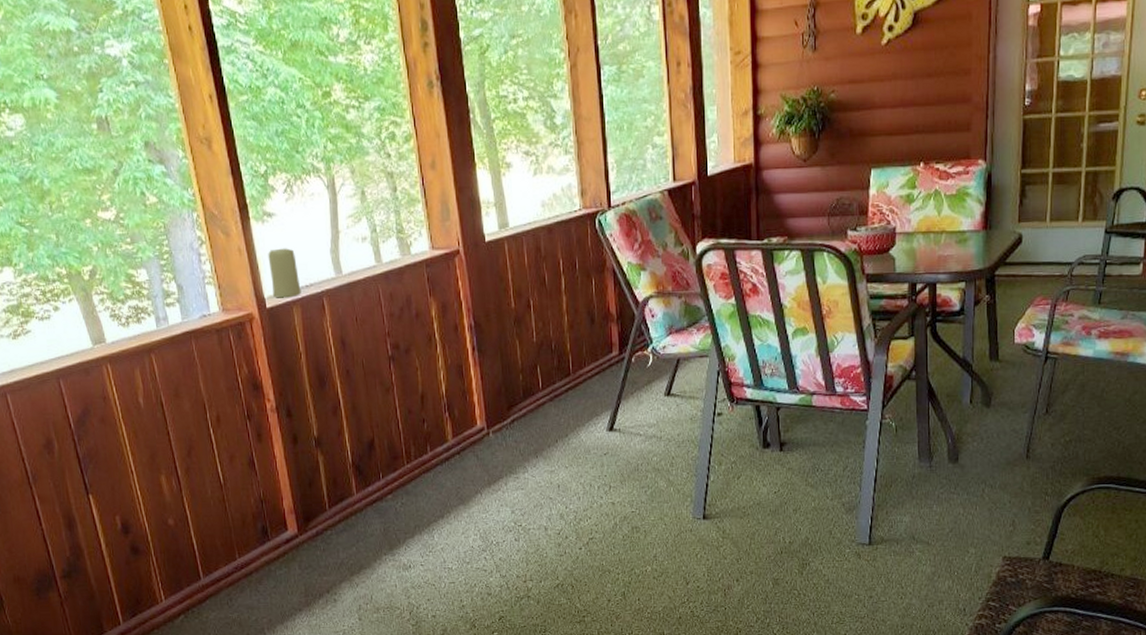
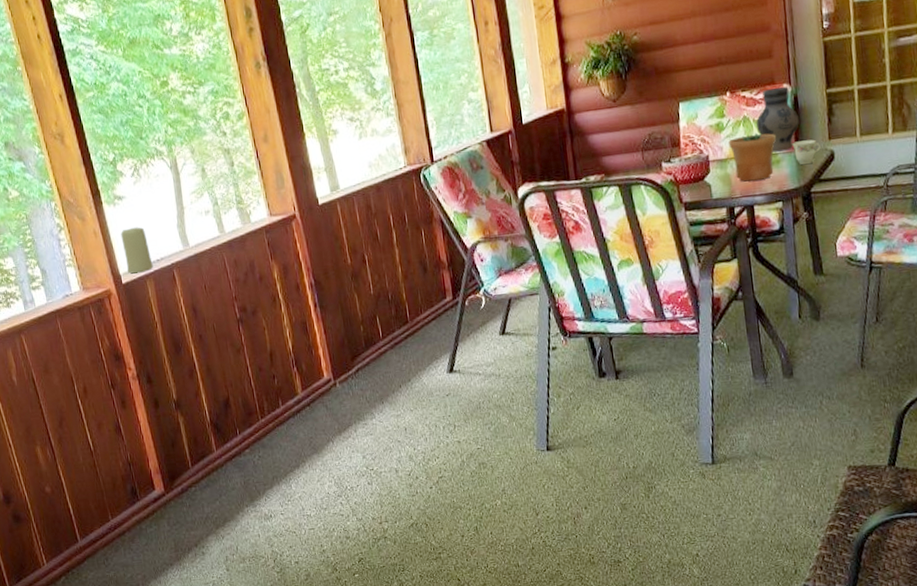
planter: none [917,208,966,258] -> present [728,132,777,182]
pitcher: none [948,163,990,230] -> present [756,87,799,152]
teacup: none [981,220,1009,246] -> present [792,139,821,166]

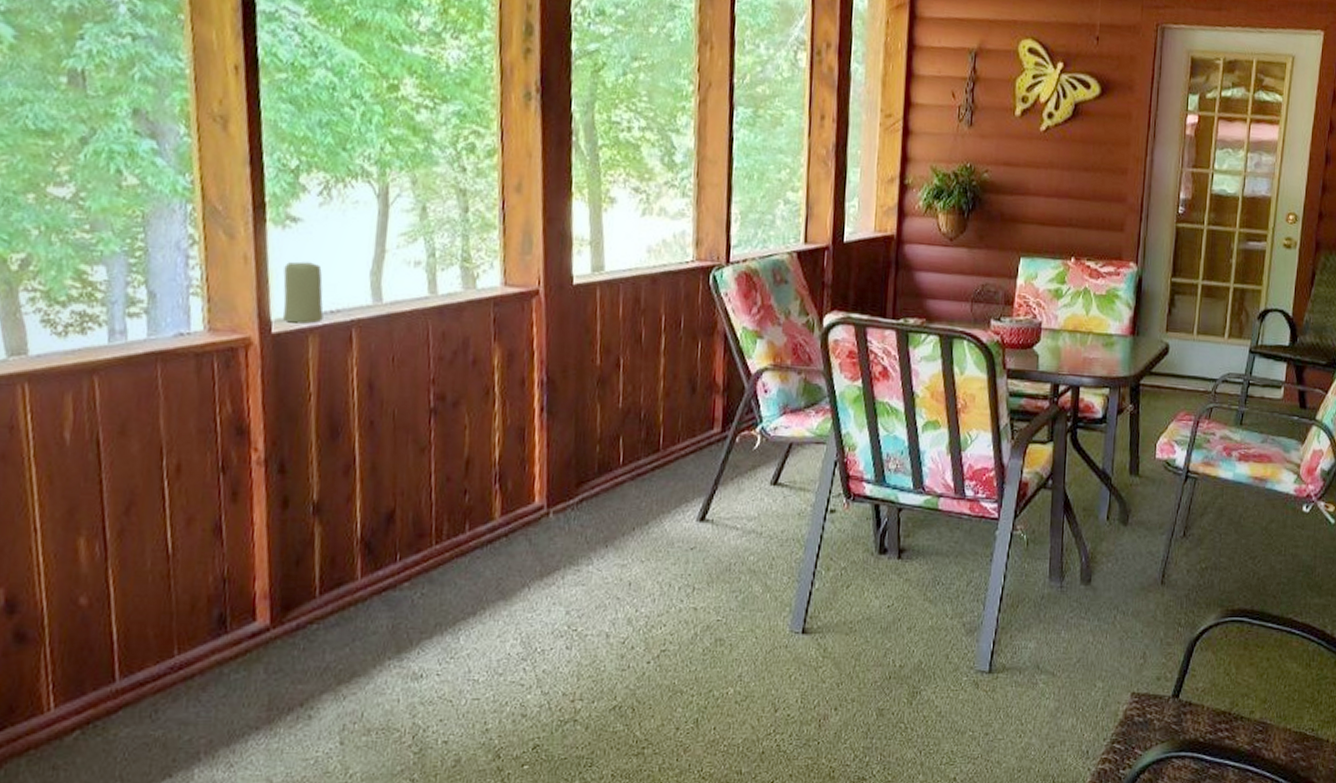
planter: present [728,132,777,182] -> none [1064,308,1115,361]
pitcher: present [756,87,799,152] -> none [1096,264,1140,334]
teacup: present [792,139,821,166] -> none [1129,326,1157,354]

